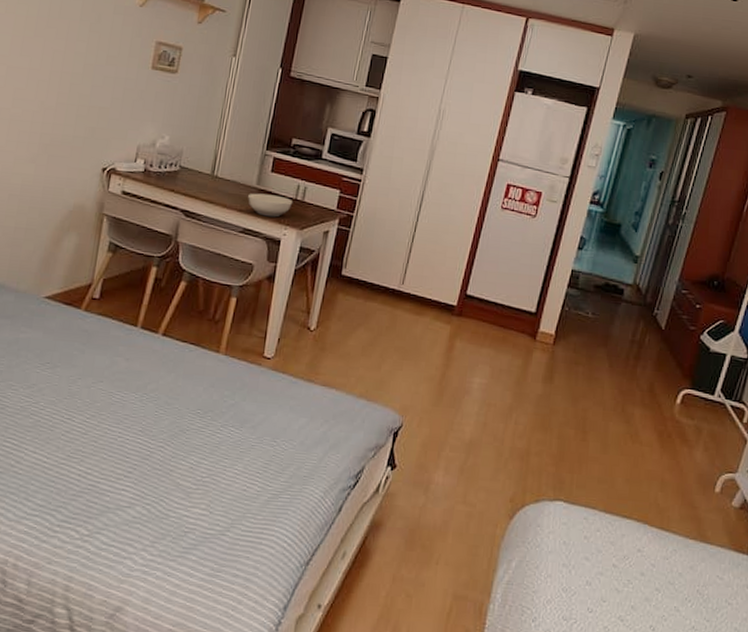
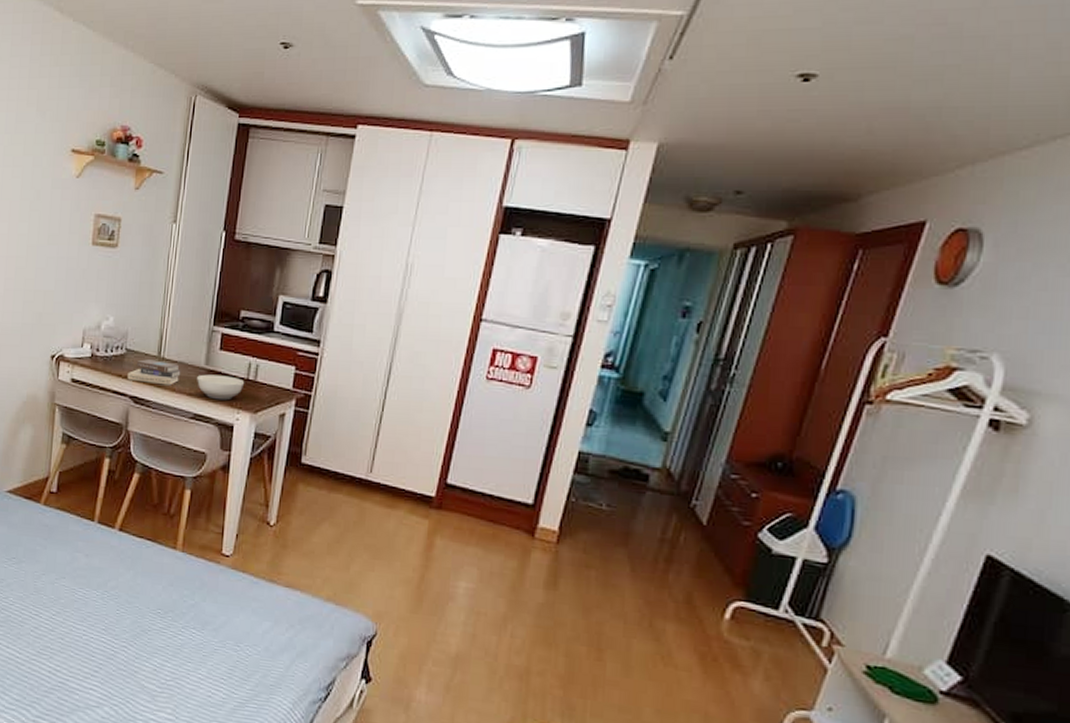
books: none [179,177,233,202] -> present [127,359,181,386]

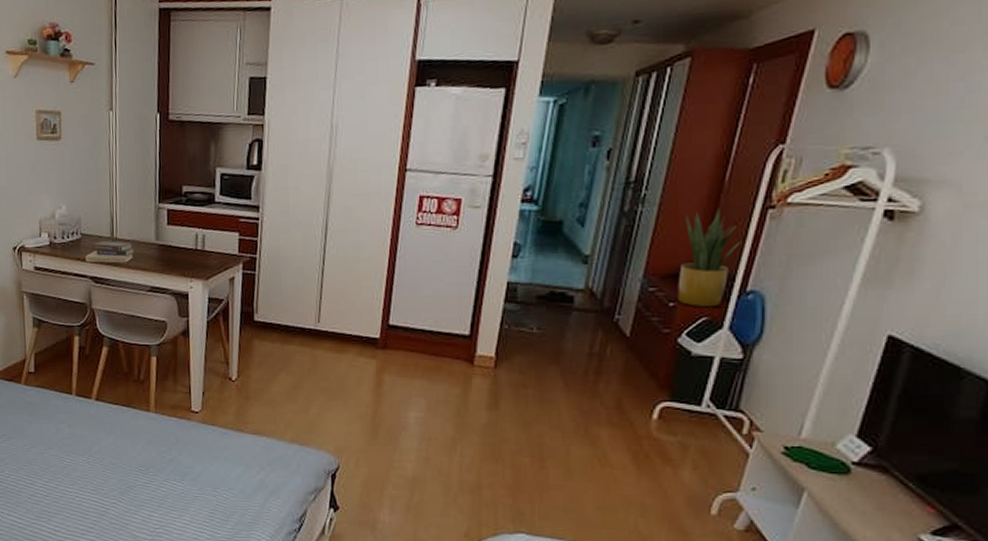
bowl: present [197,374,245,401] -> none [150,248,194,272]
planter: none [761,398,833,504] -> present [677,208,741,308]

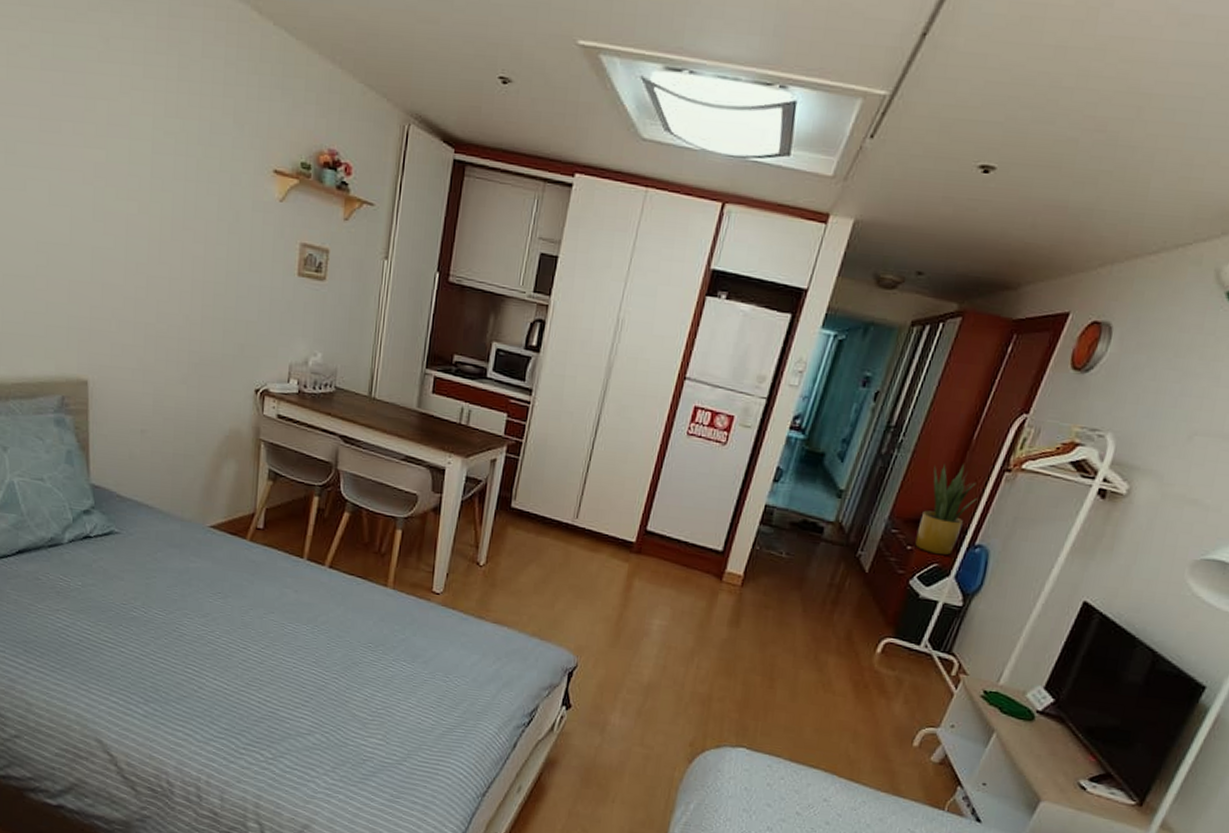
books: present [85,241,134,264] -> none [336,398,392,426]

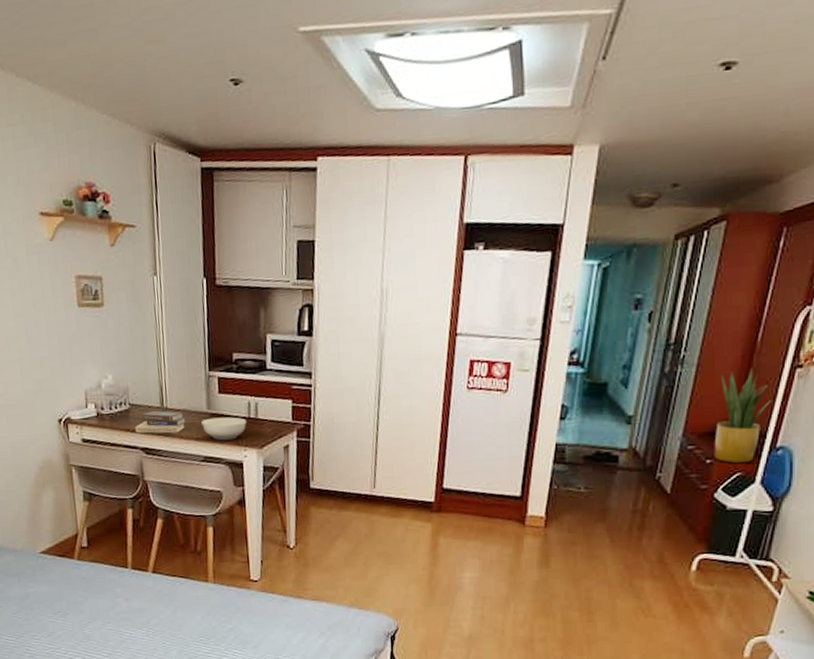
books: none [336,398,392,426] -> present [135,410,186,434]
bowl: none [408,416,457,444] -> present [201,416,247,441]

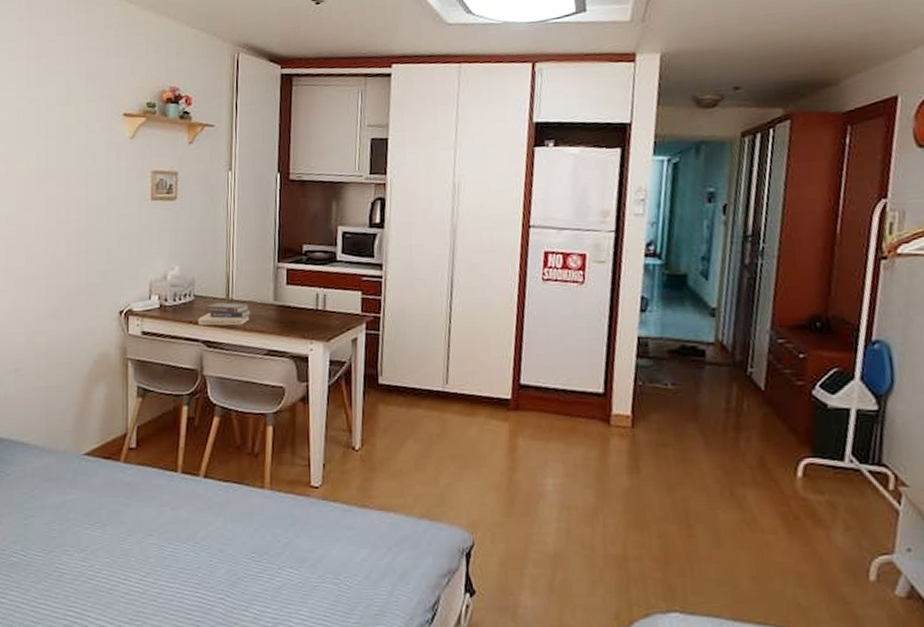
bowl: present [201,416,247,441] -> none [267,308,315,334]
planter: present [714,368,771,464] -> none [804,260,860,359]

